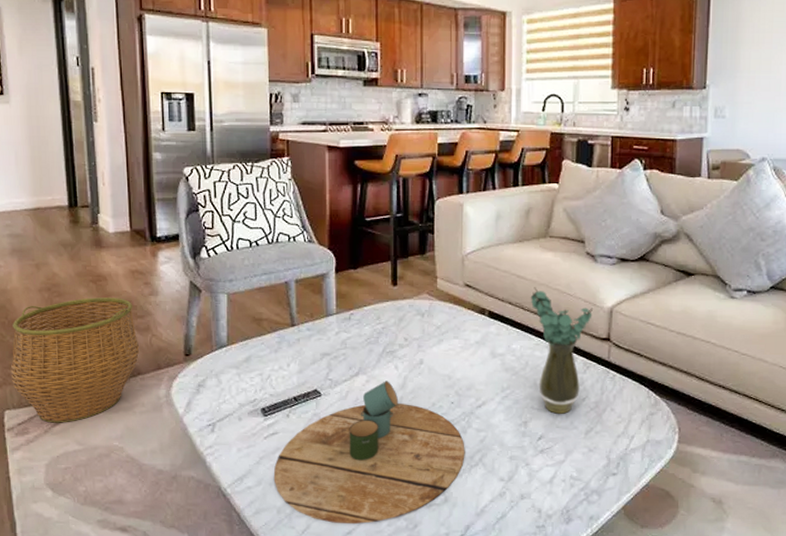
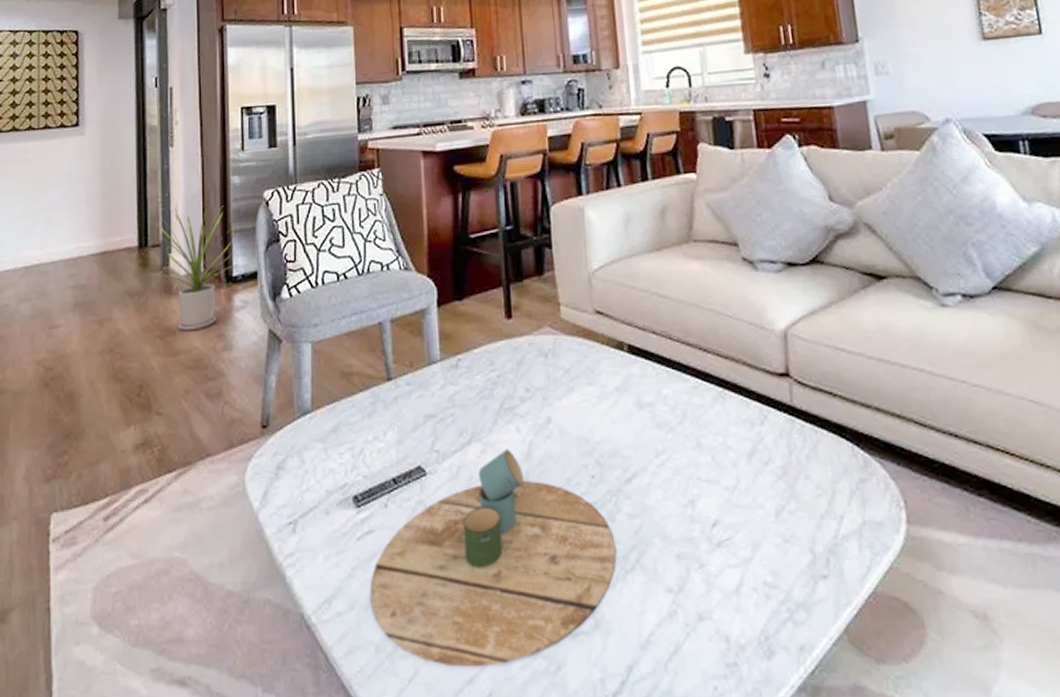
basket: present [10,297,140,423] -> none [62,356,210,528]
house plant: none [73,175,161,278] -> present [142,206,239,332]
vase: present [530,287,593,414] -> none [678,308,762,487]

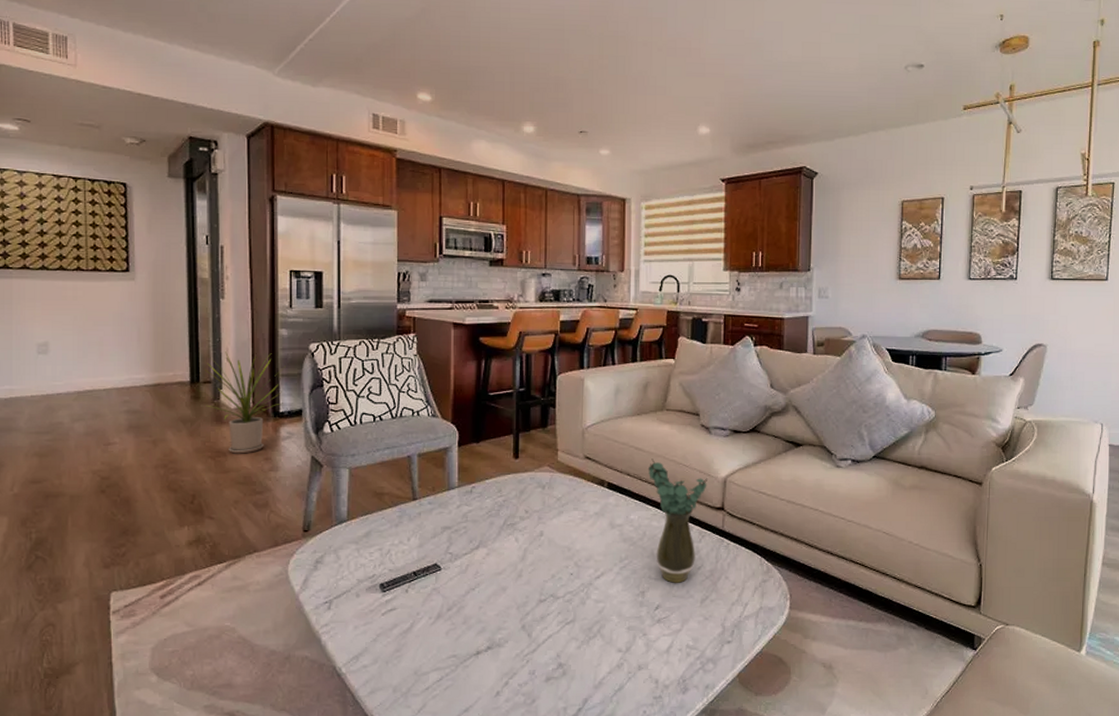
decorative tray: present [369,449,617,668] -> none [390,553,584,702]
vase: none [678,308,762,487] -> present [647,459,707,583]

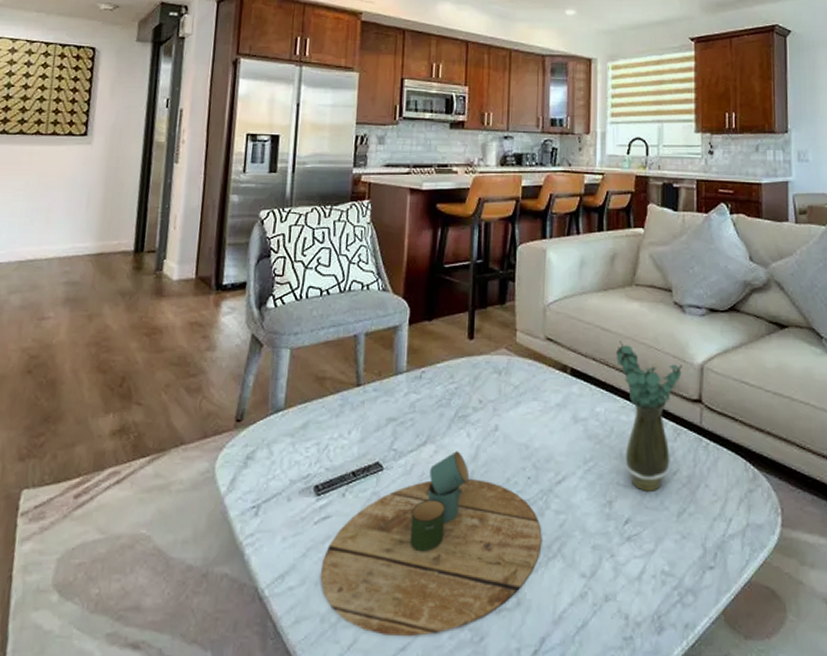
house plant: present [194,351,286,454] -> none [137,219,234,331]
decorative tray: none [390,553,584,702] -> present [320,451,542,637]

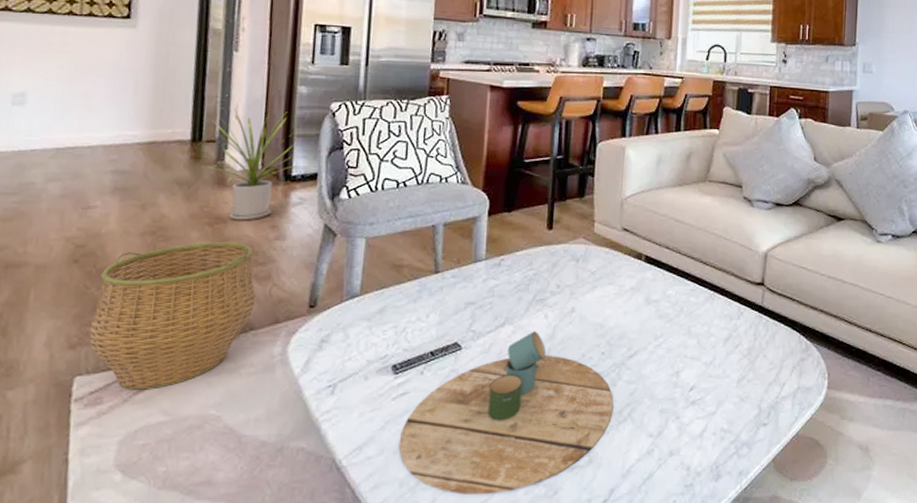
basket: none [37,353,187,505] -> present [89,242,256,390]
house plant: none [137,219,234,331] -> present [195,108,303,221]
vase: present [615,341,682,491] -> none [687,231,748,362]

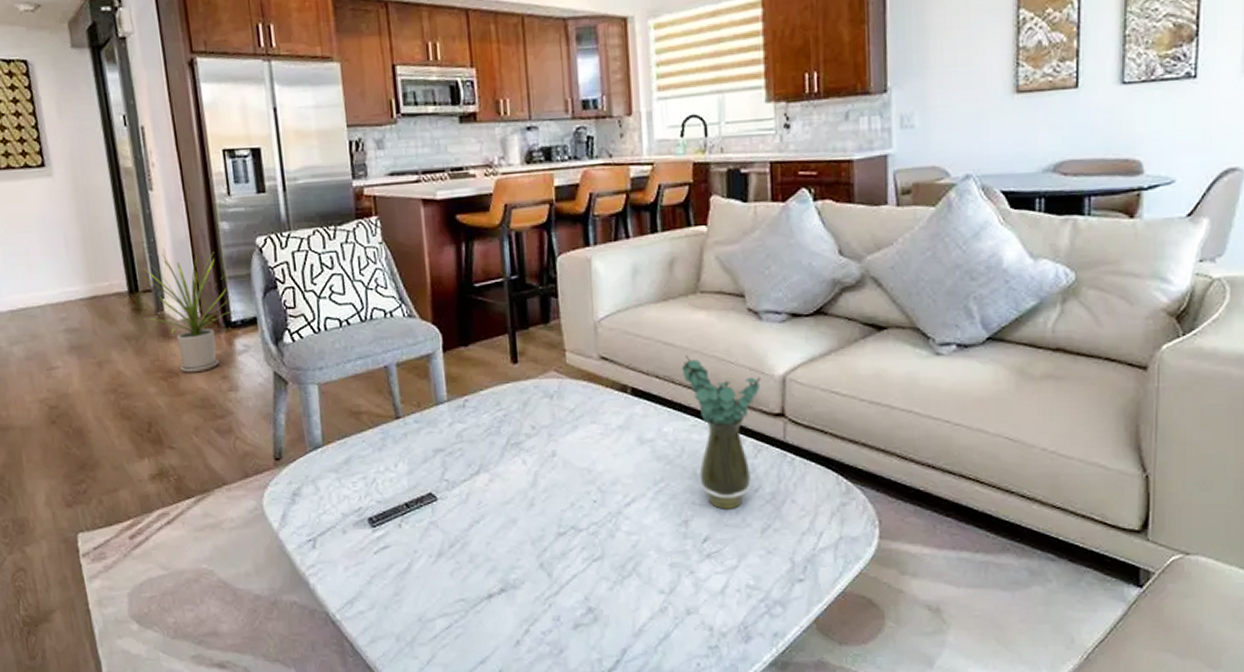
basket: present [89,242,256,390] -> none [77,396,223,545]
decorative tray: present [398,331,614,495] -> none [388,478,615,652]
vase: none [687,231,748,362] -> present [681,355,761,509]

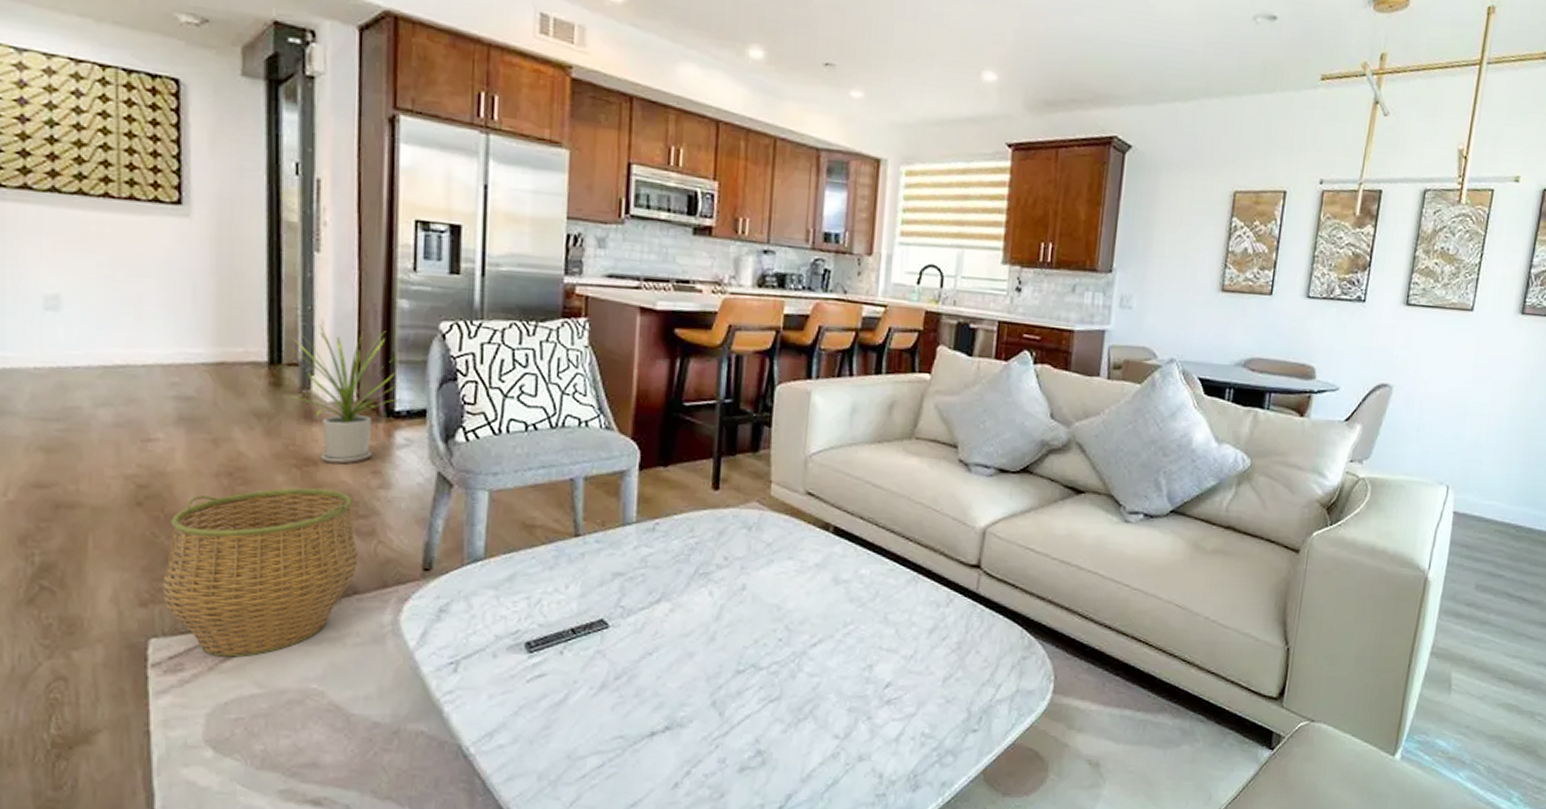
basket: none [77,396,223,545] -> present [162,488,359,657]
vase: present [681,355,761,509] -> none [886,499,962,656]

